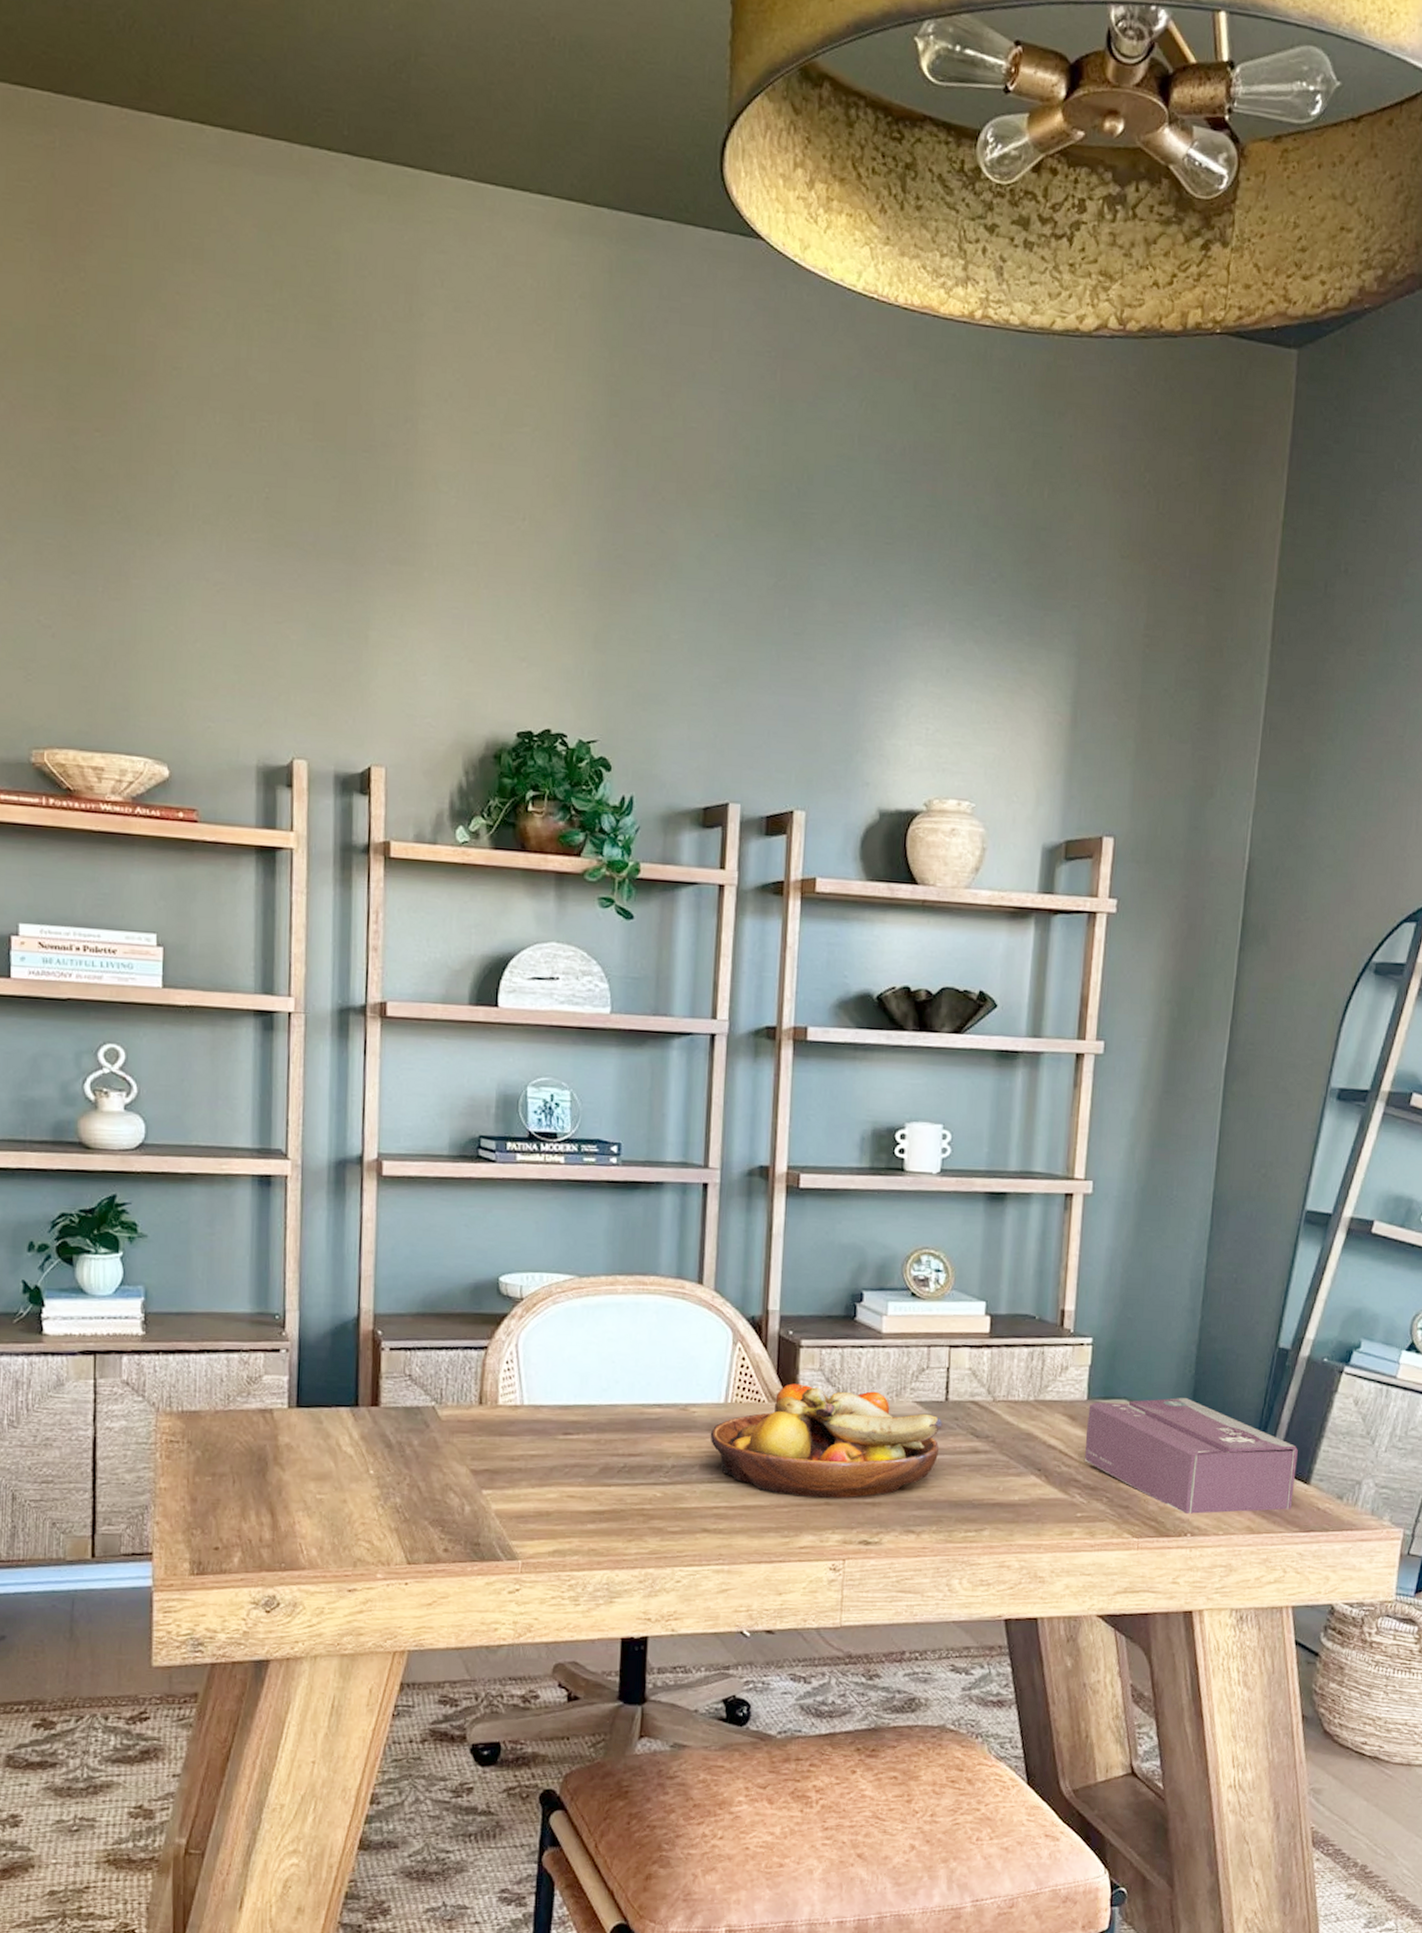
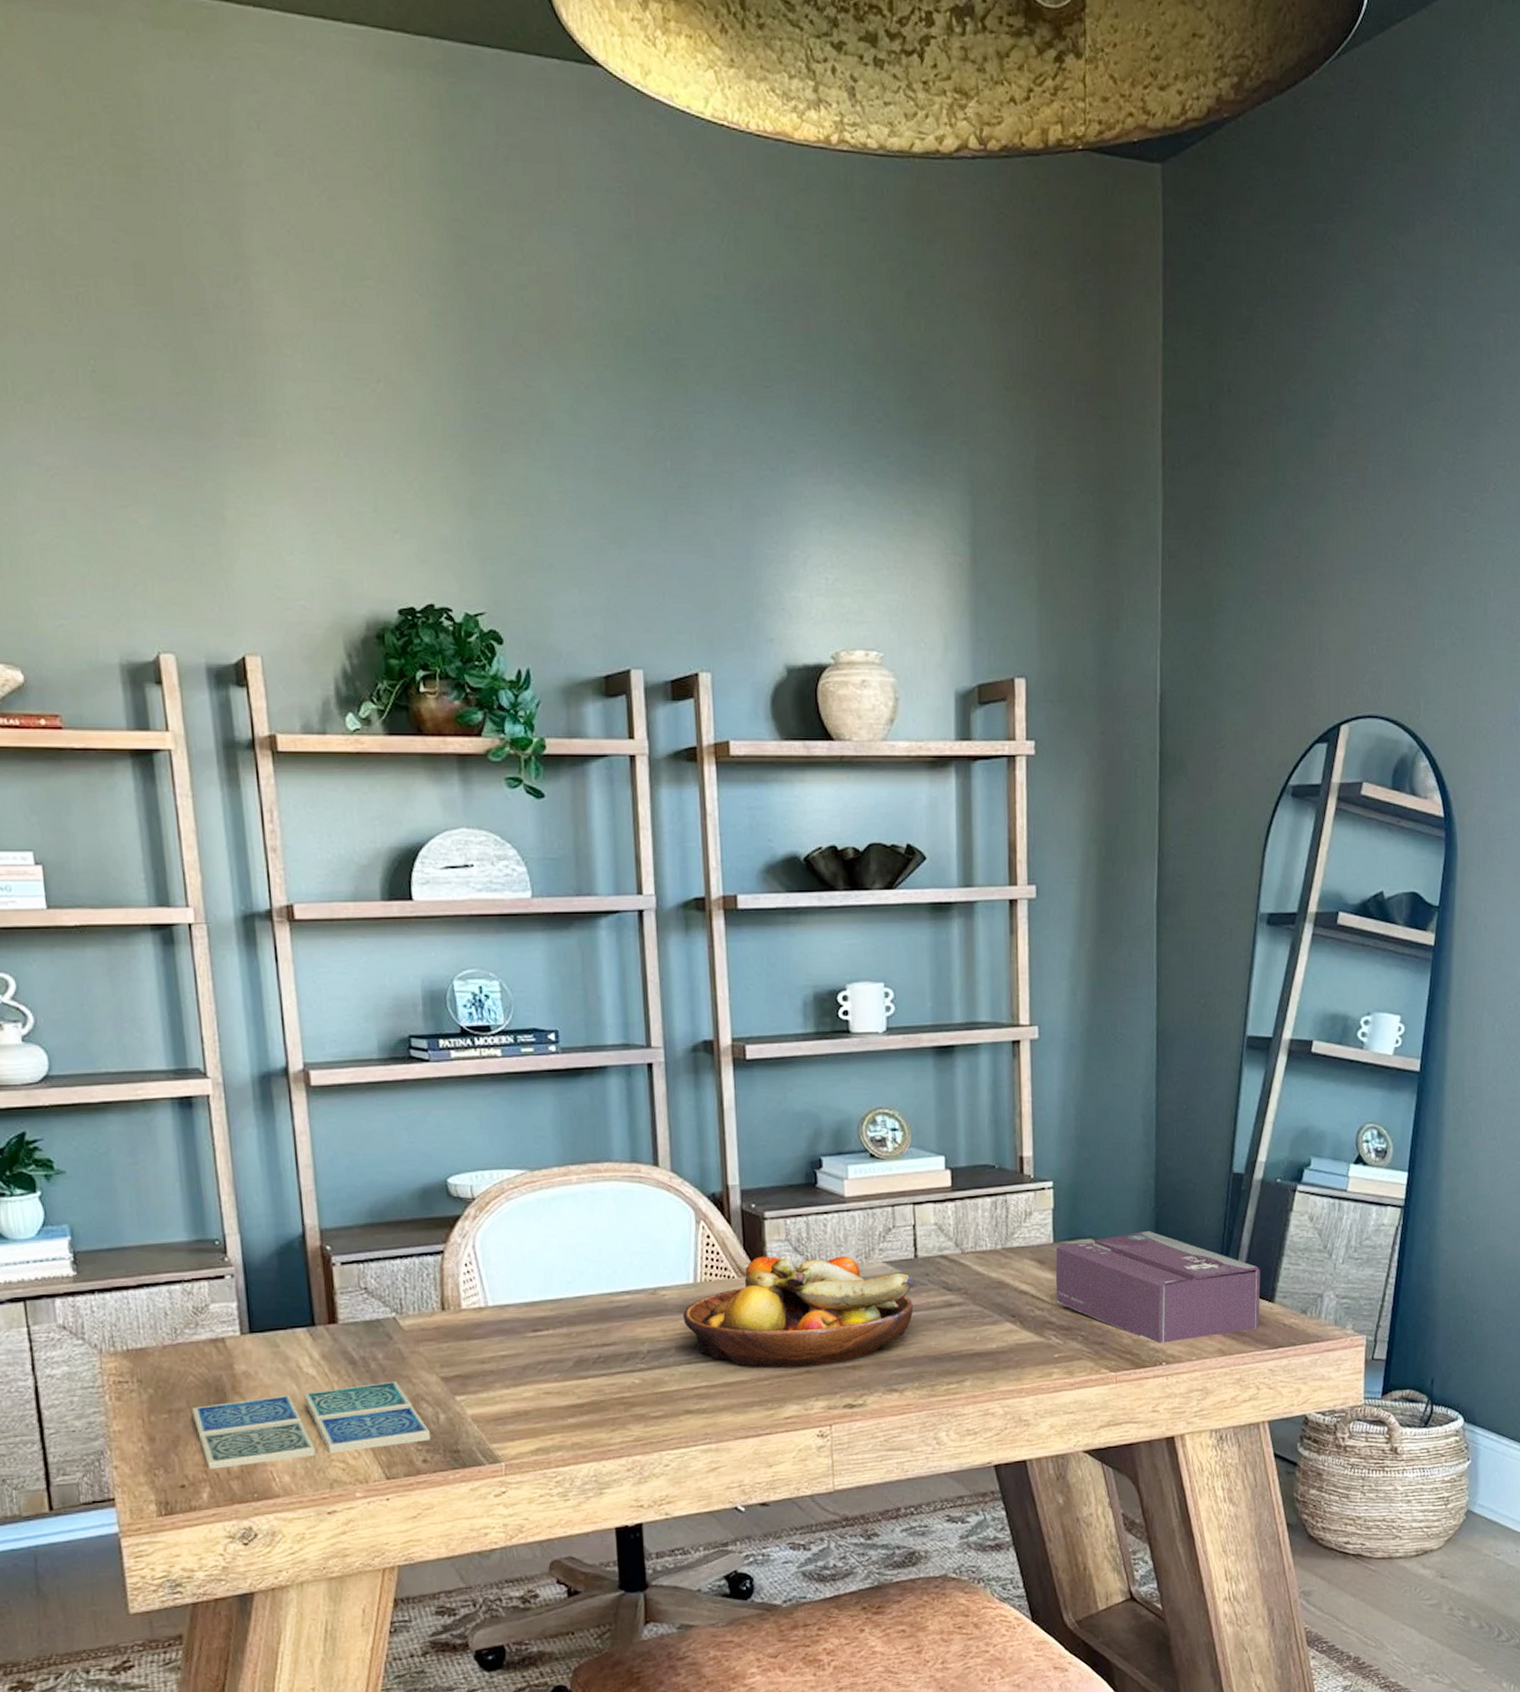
drink coaster: none [234,1468,455,1536] -> present [191,1380,432,1470]

